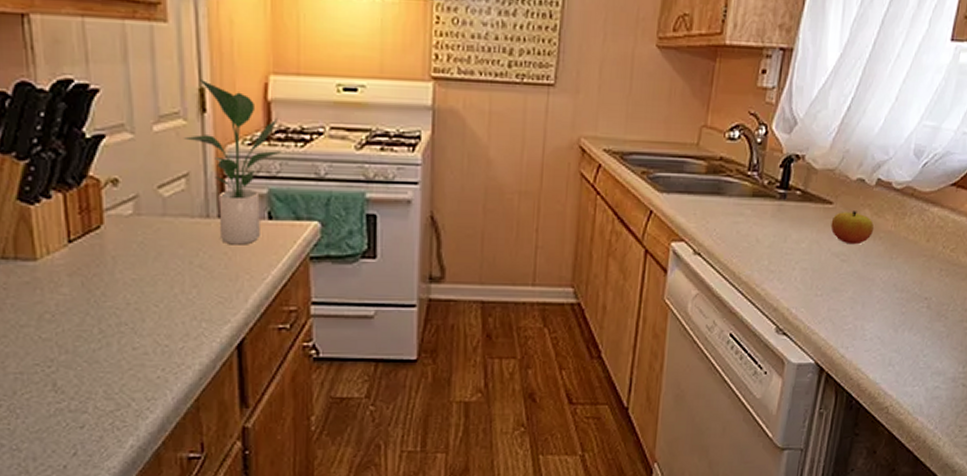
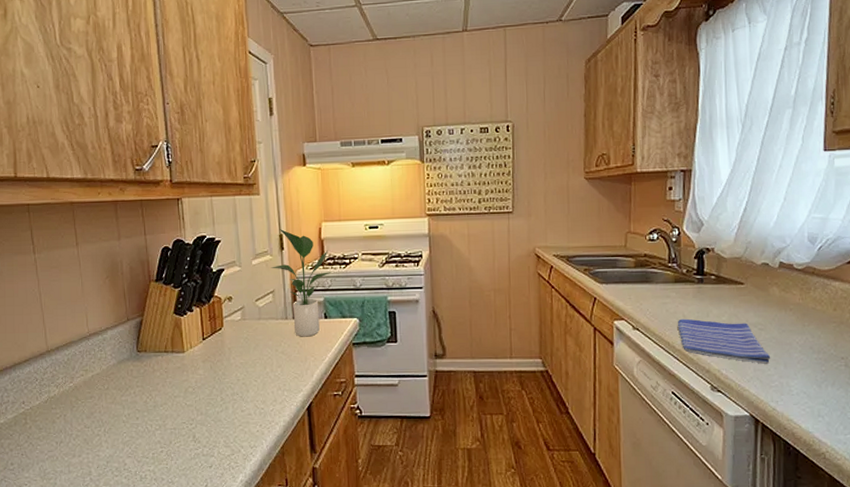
dish towel: none [747,243,849,304] -> present [677,318,771,365]
apple: present [830,211,875,245] -> none [745,289,784,316]

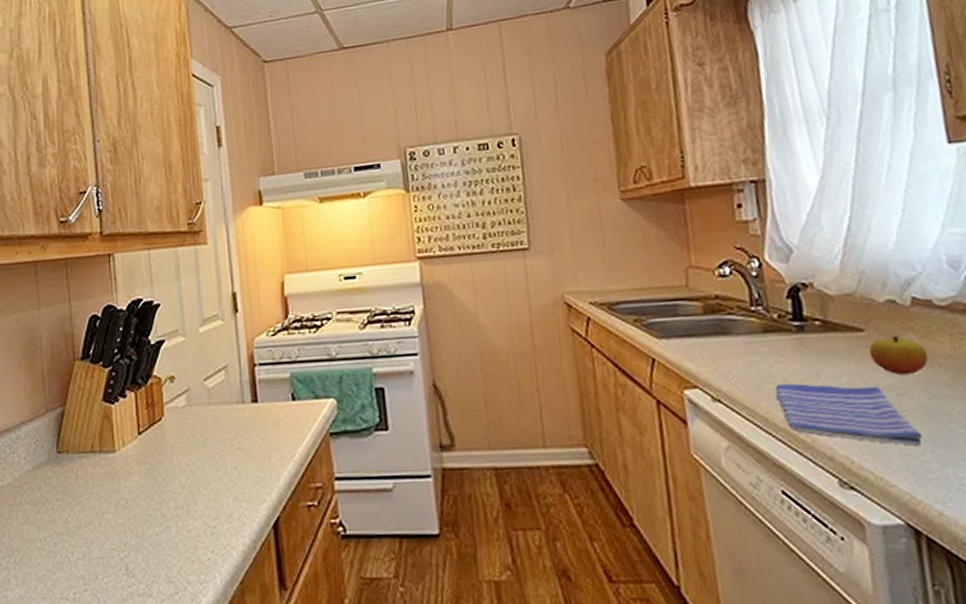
potted plant: present [270,229,331,337] -> none [221,286,299,427]
apple: none [745,289,784,316] -> present [869,336,929,375]

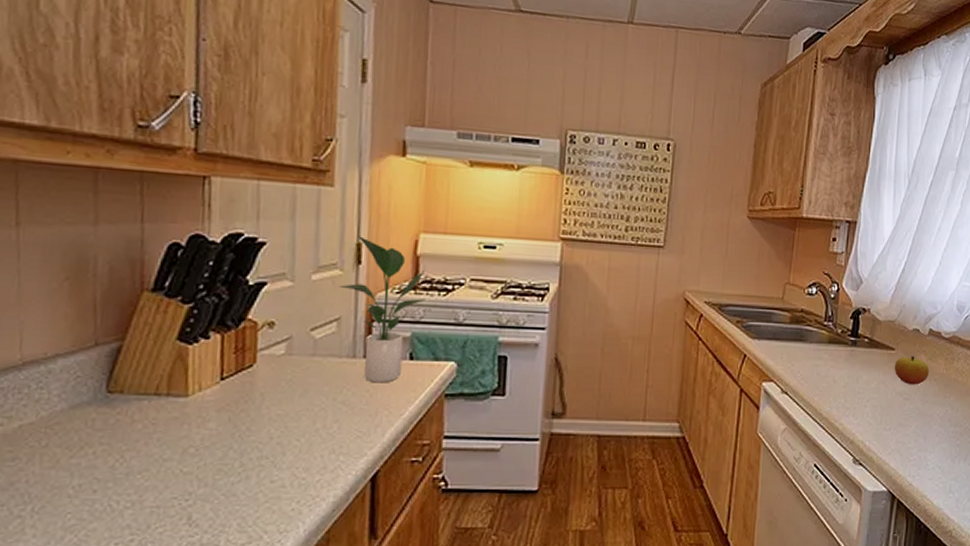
potted plant: none [221,286,299,427] -> present [338,236,426,383]
dish towel: present [775,383,923,447] -> none [826,383,913,437]

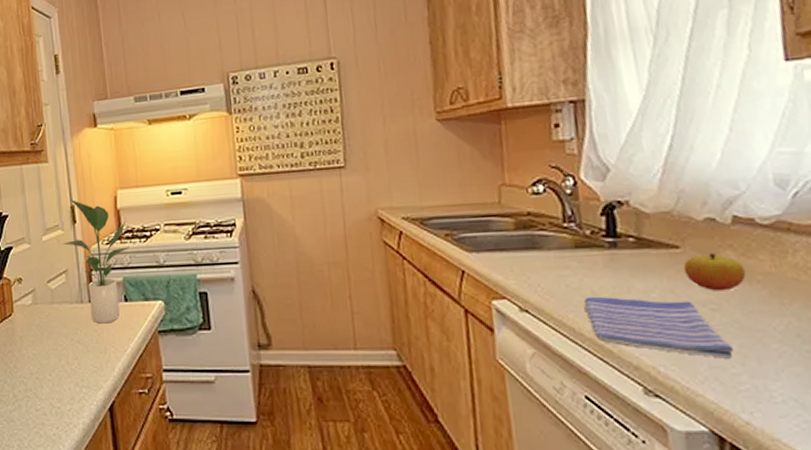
dish towel: none [826,383,913,437] -> present [584,296,735,360]

